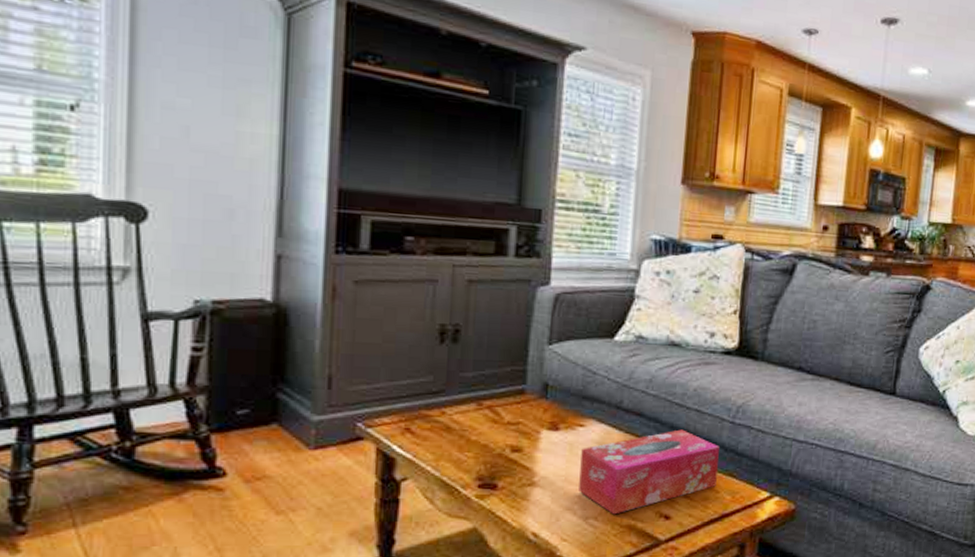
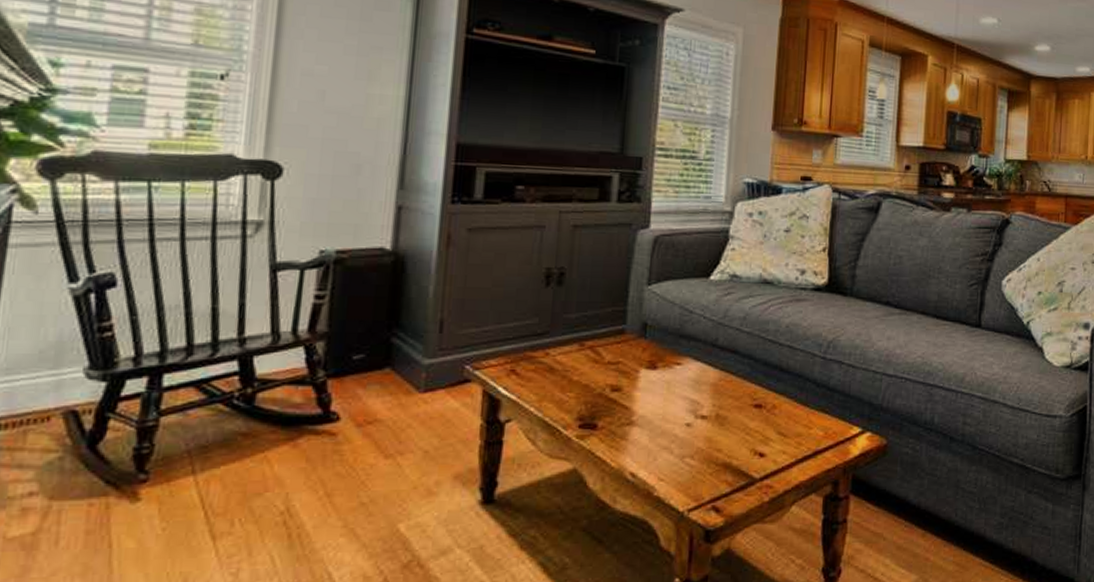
tissue box: present [579,429,719,515] -> none [675,366,812,453]

